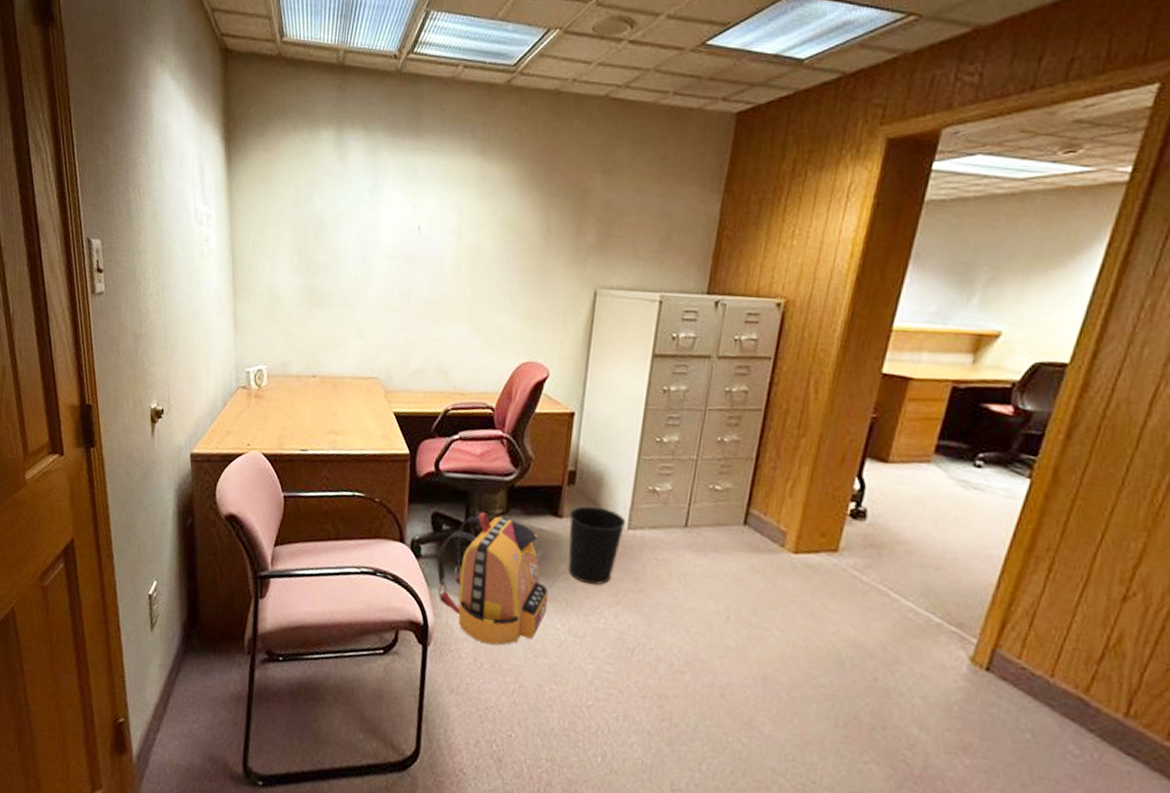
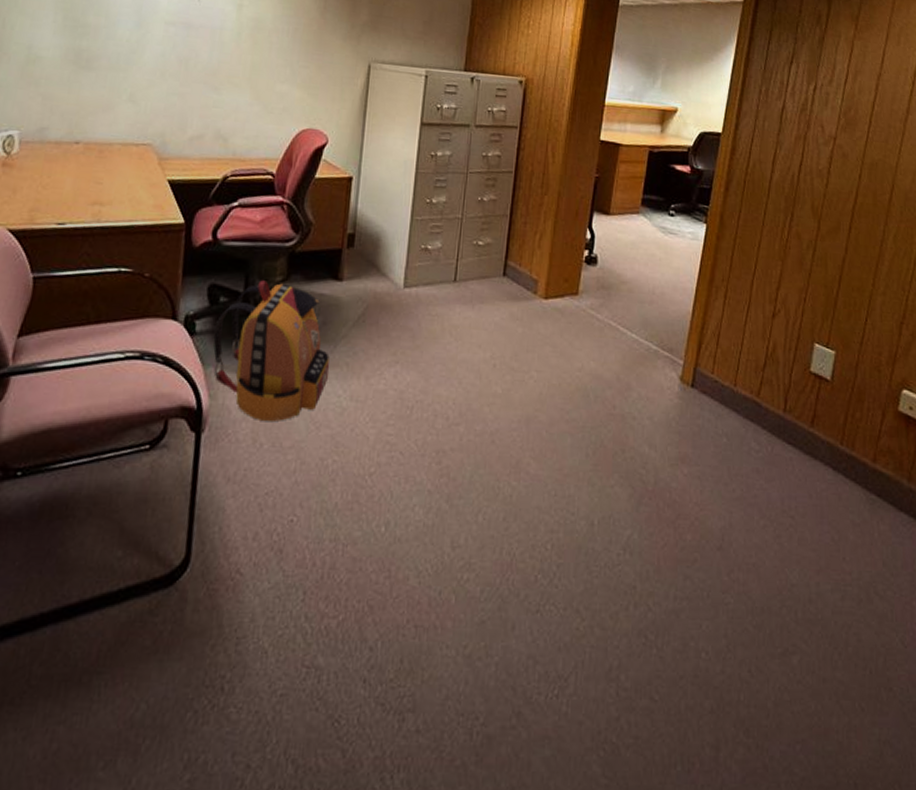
wastebasket: present [568,506,627,586] -> none [348,267,403,347]

